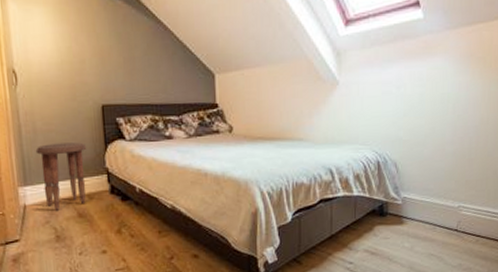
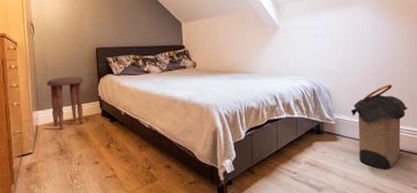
laundry hamper: none [422,155,490,259] -> present [351,84,408,170]

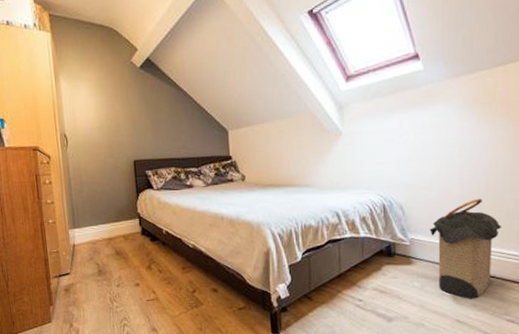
side table: present [46,76,84,130] -> none [82,192,122,249]

